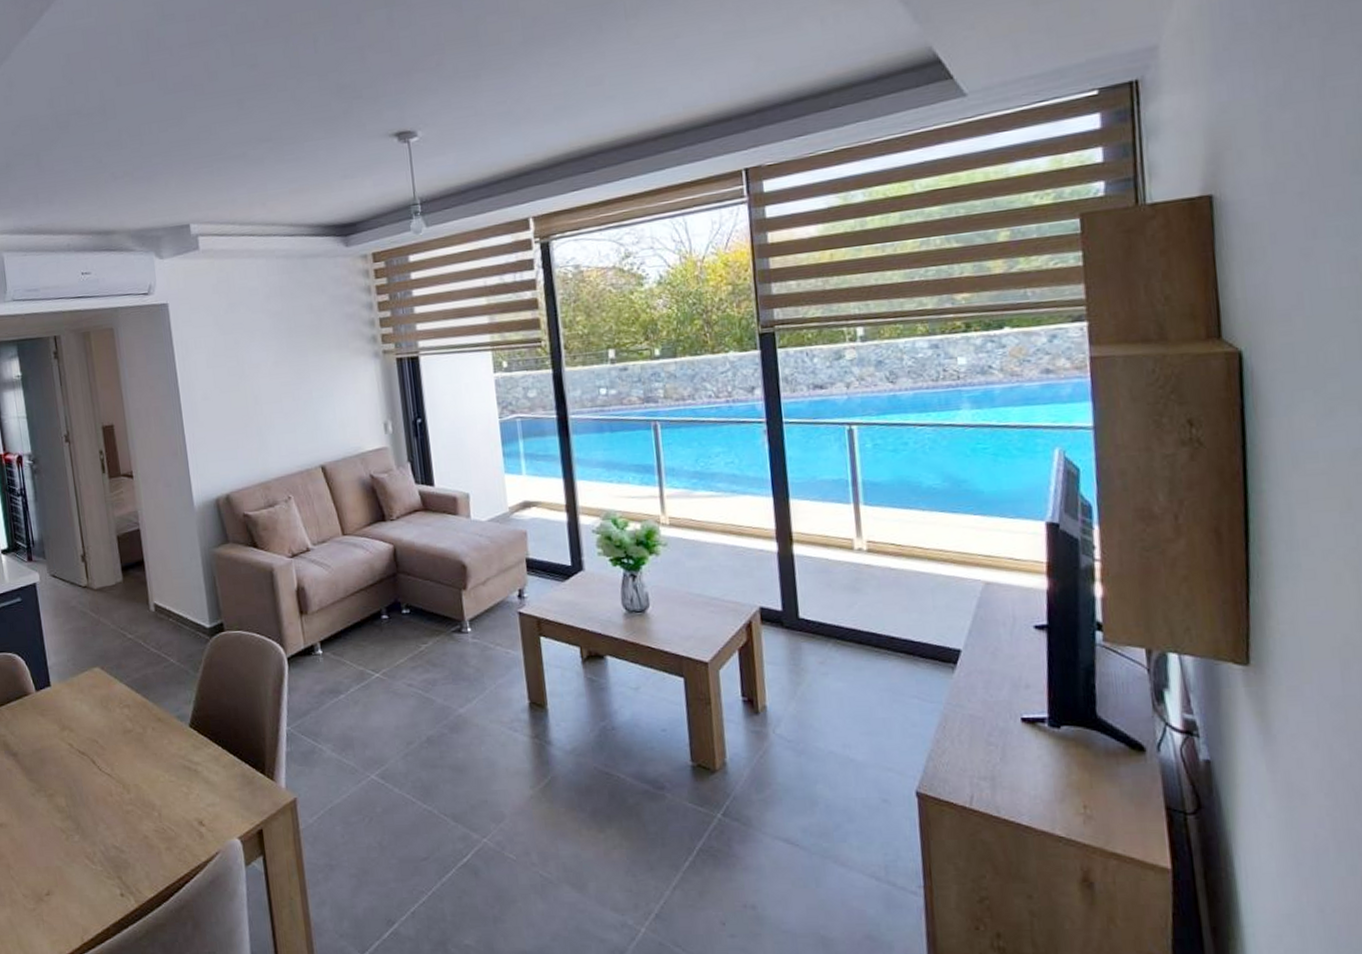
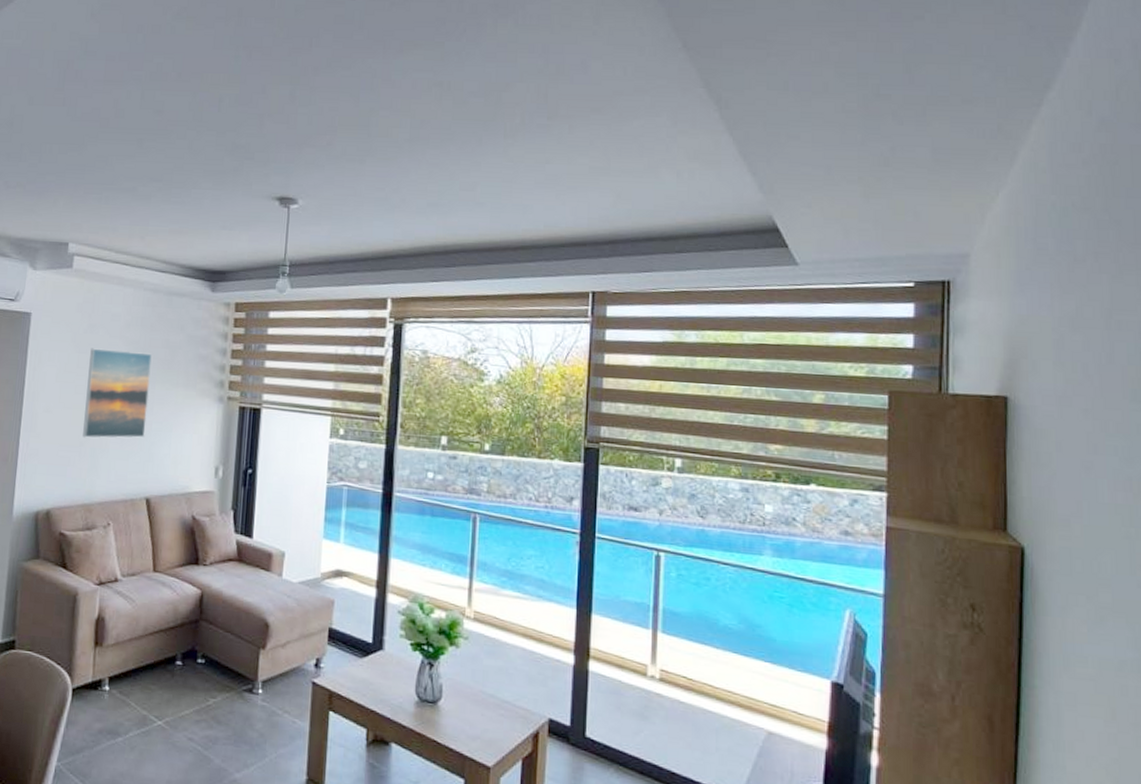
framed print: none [235,321,308,418] -> present [83,348,152,438]

